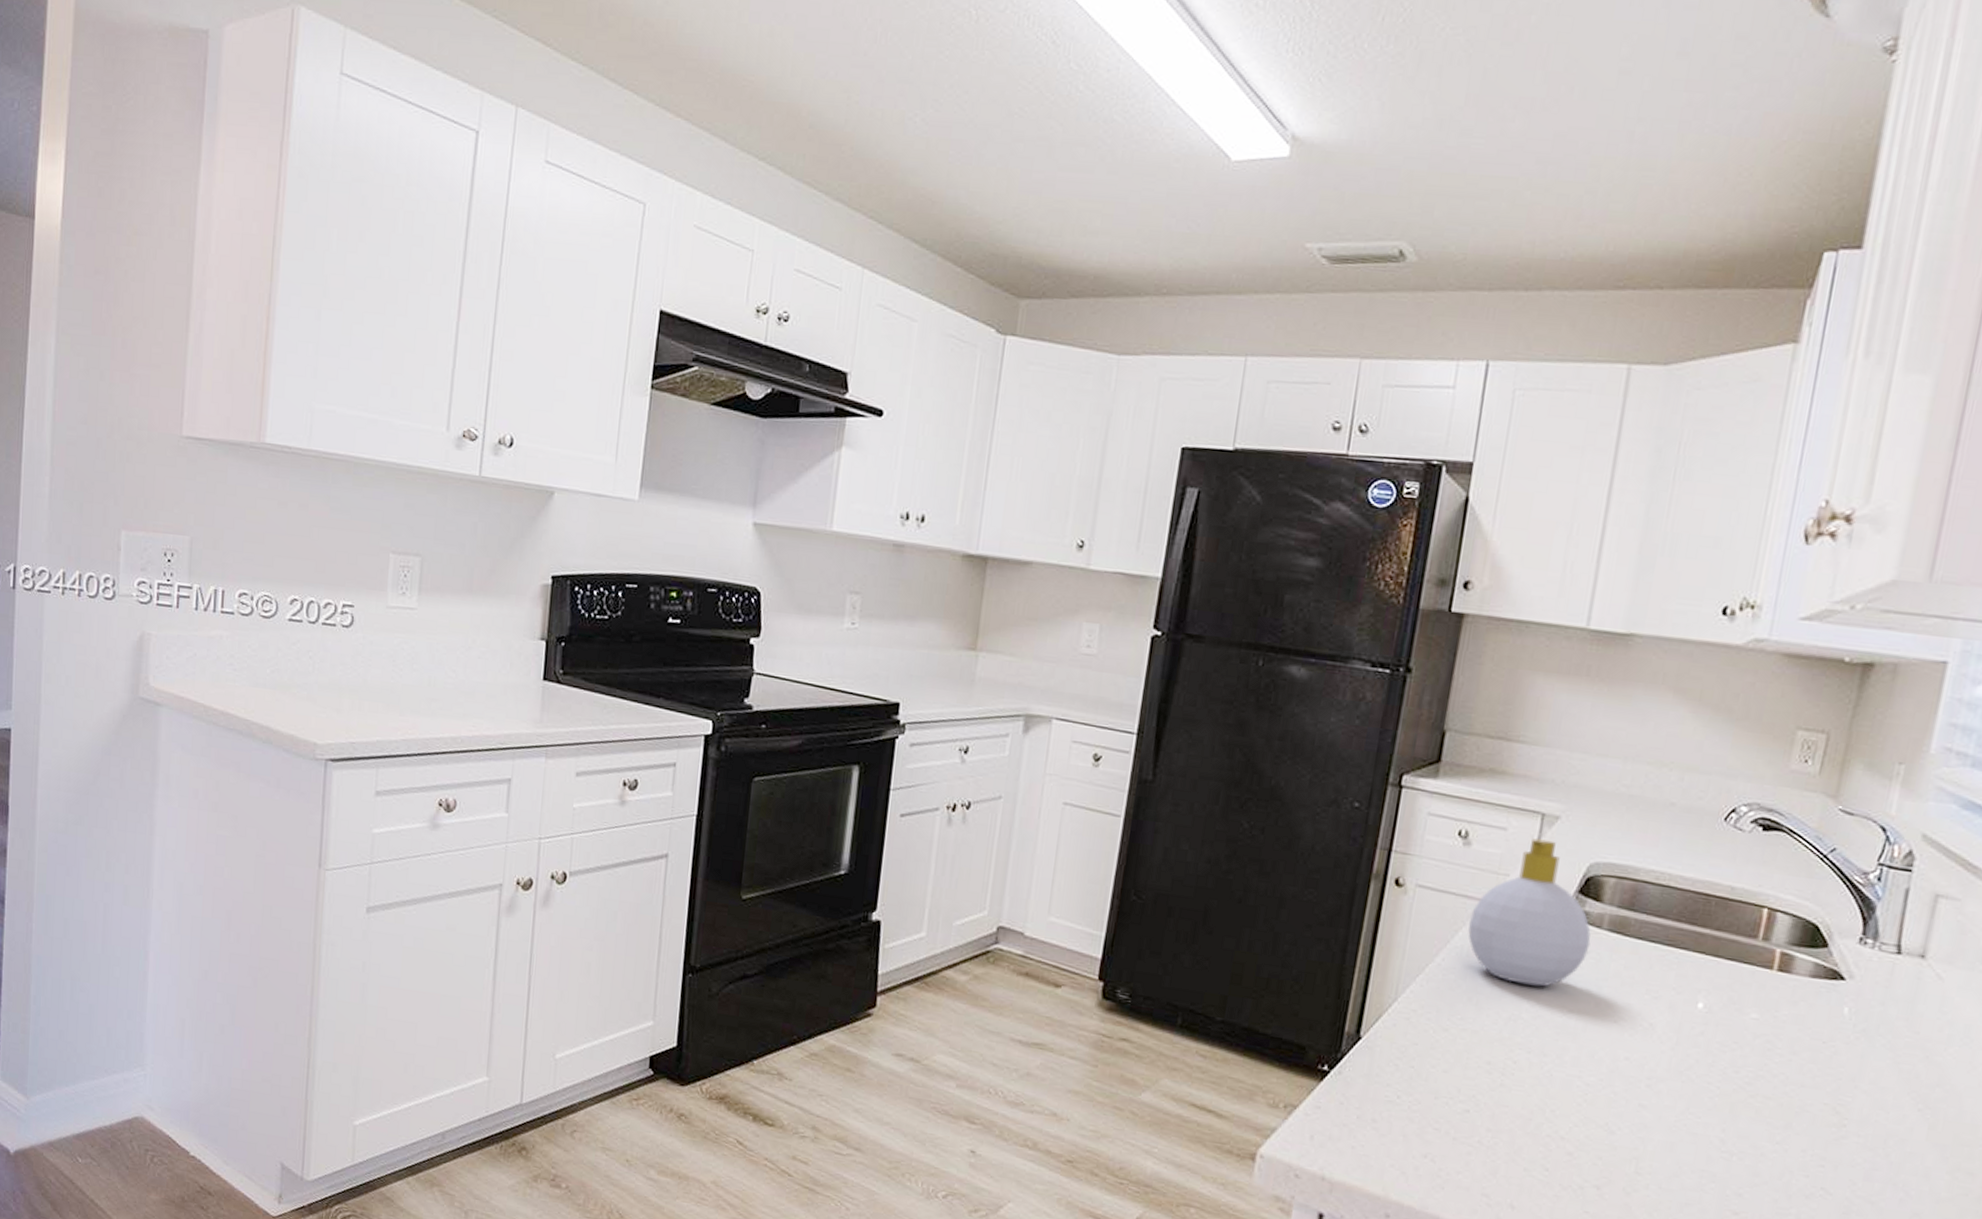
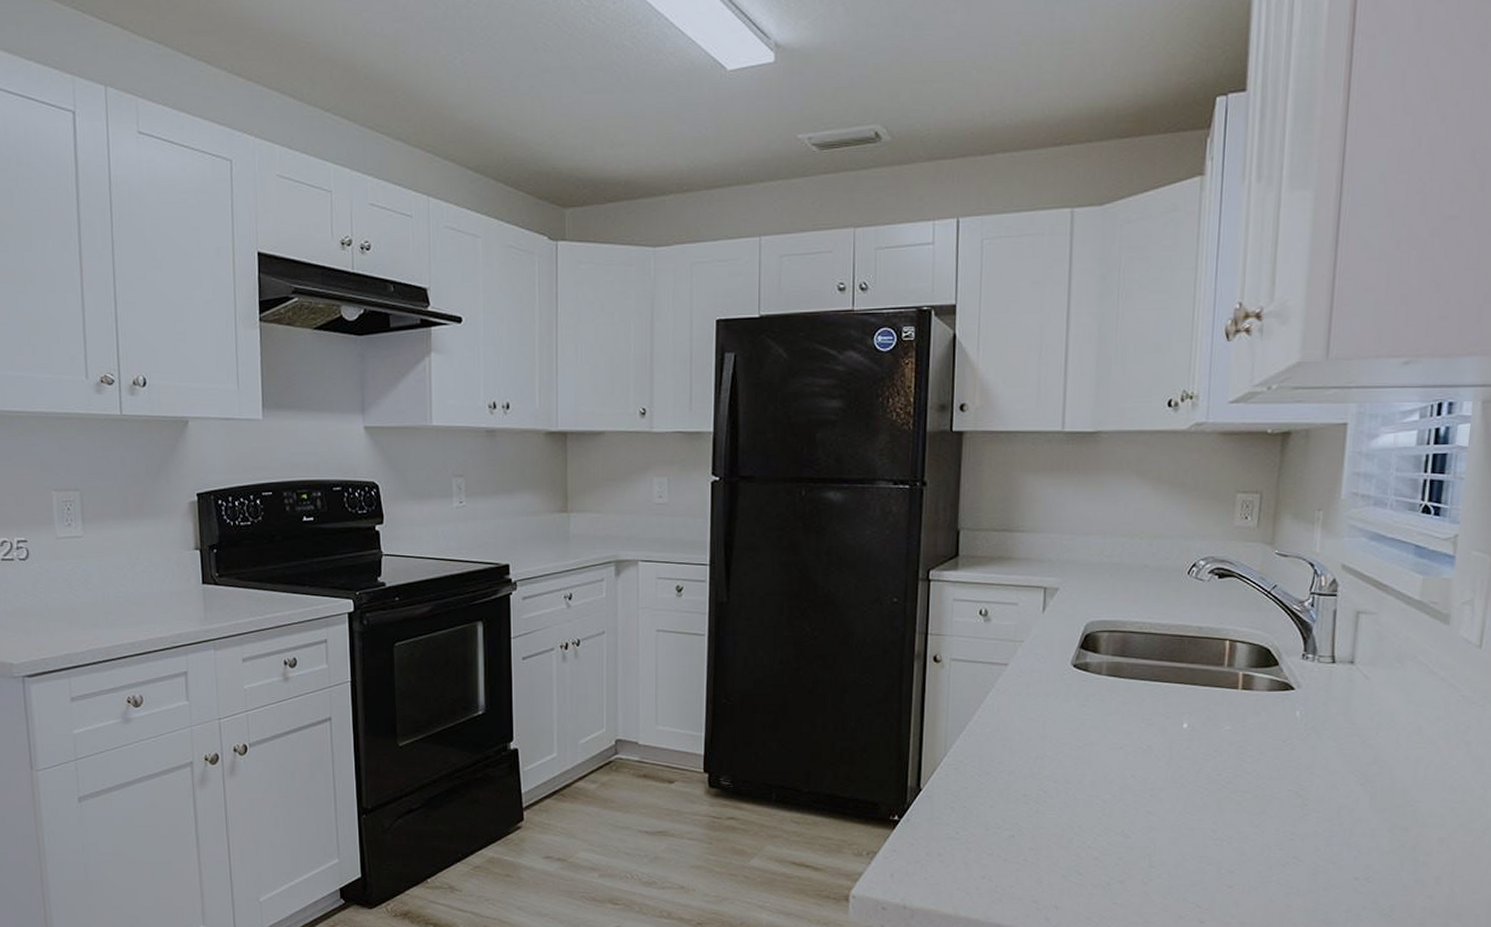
soap bottle: present [1468,838,1591,987] -> none [996,609,1094,728]

